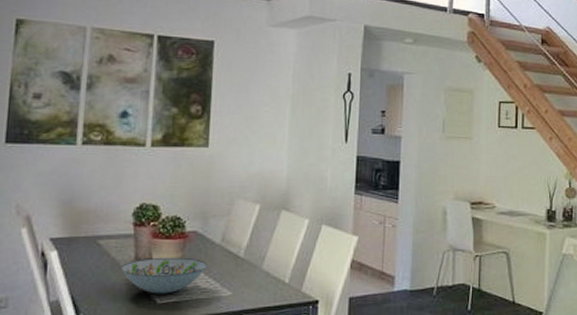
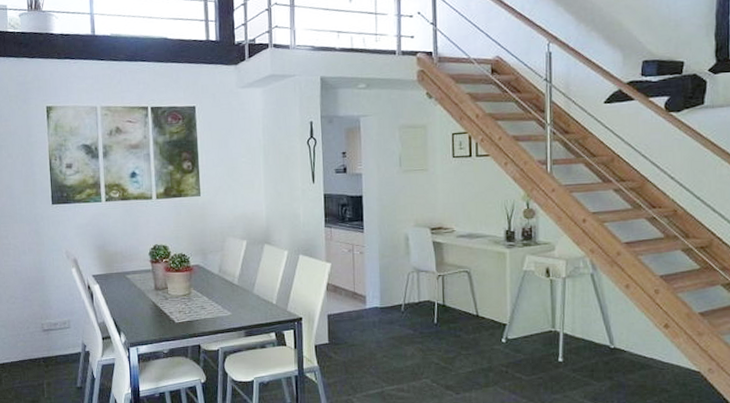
decorative bowl: present [121,257,208,294] -> none [145,286,211,316]

